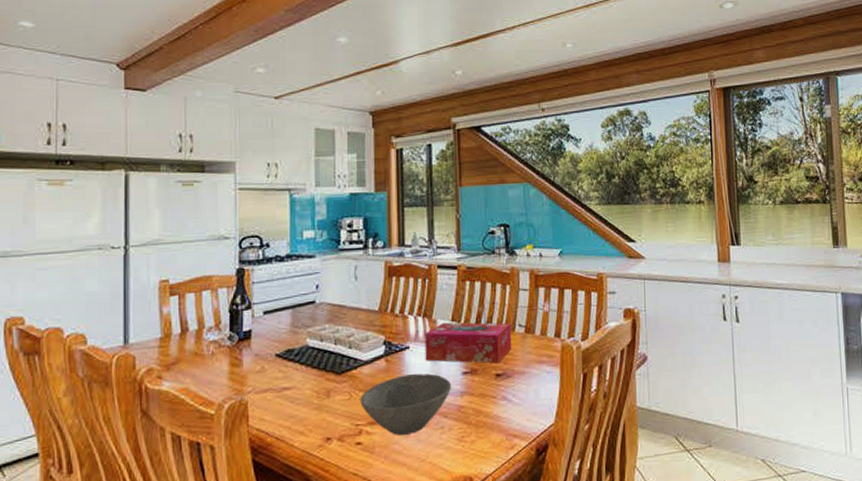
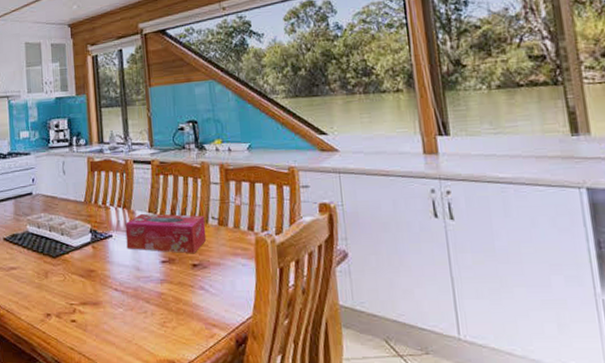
bowl: present [360,373,452,435] -> none [72,261,152,316]

